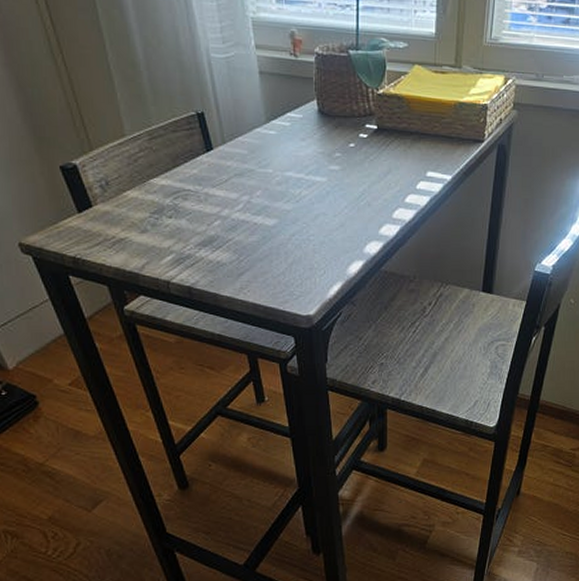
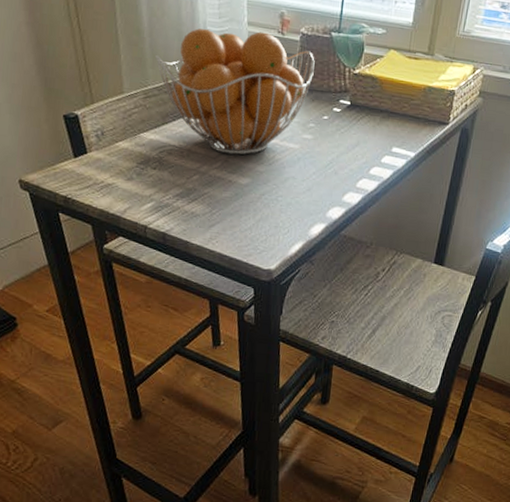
fruit basket: none [156,55,334,194] -> present [155,28,315,155]

